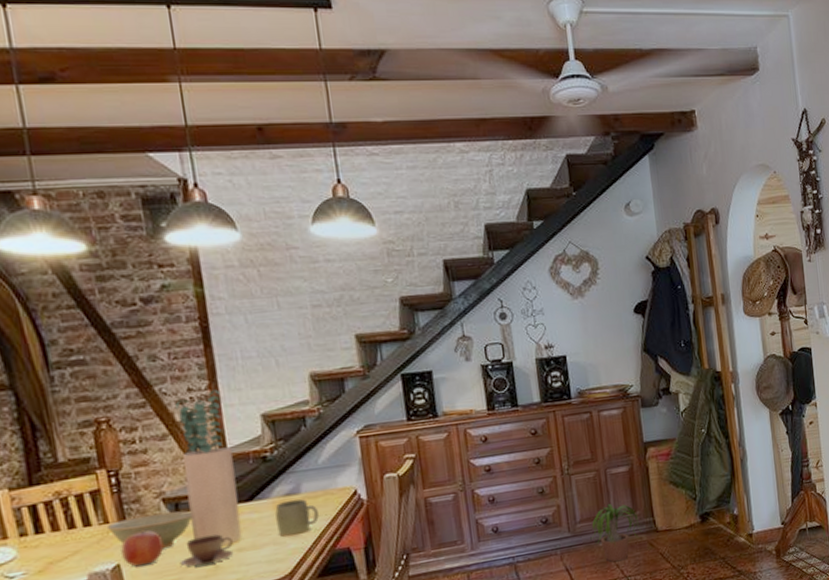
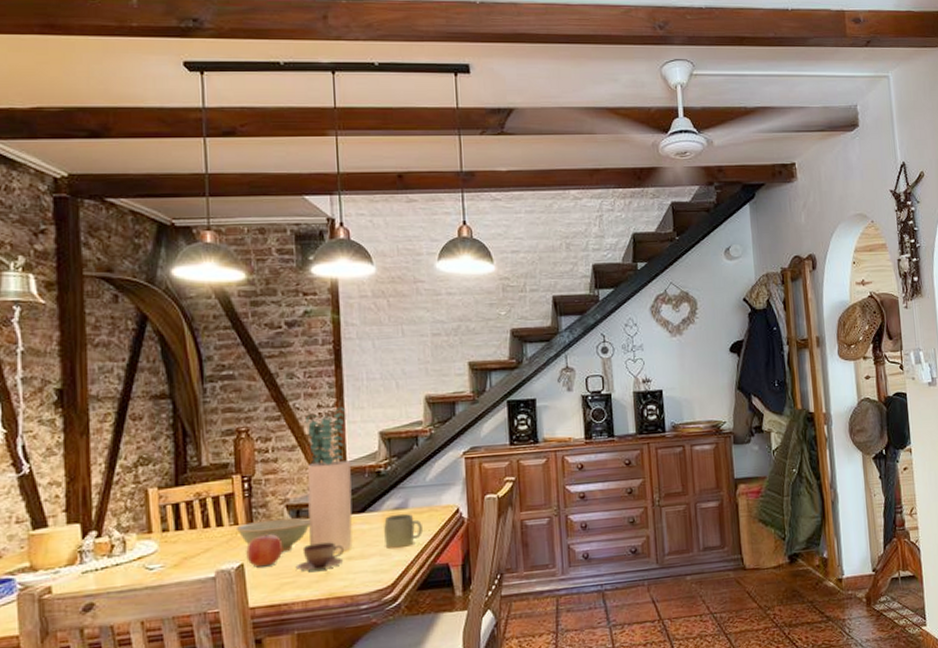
potted plant: present [590,504,642,563] -> none [678,538,730,598]

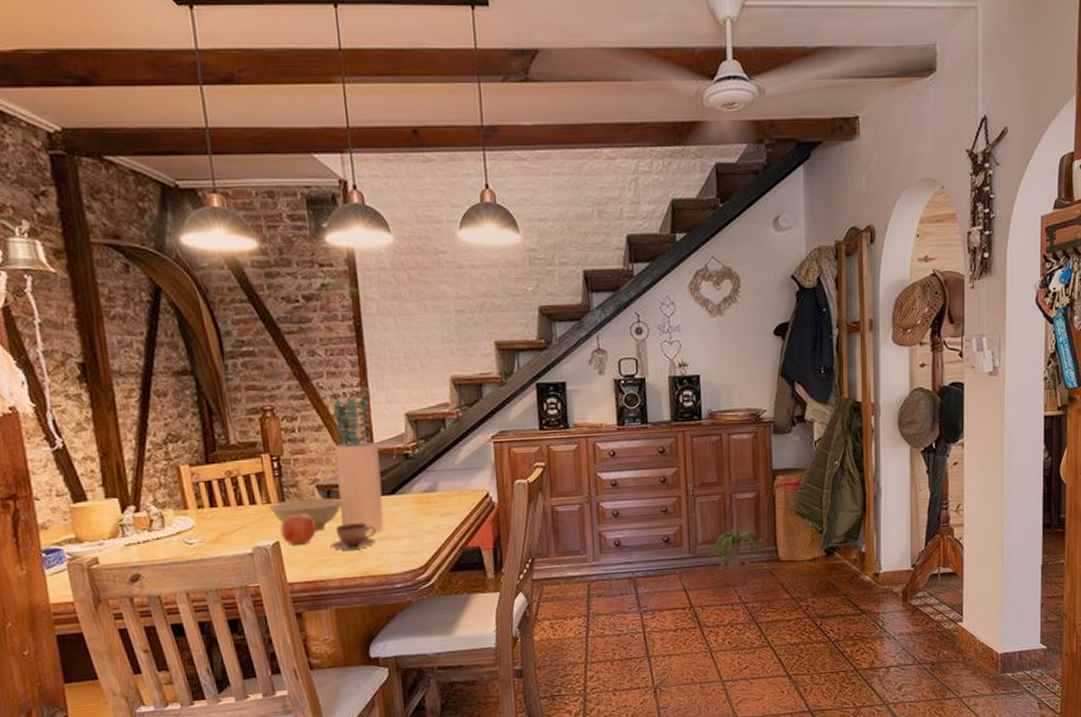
mug: present [384,513,422,550] -> none [414,496,453,532]
potted plant: none [678,538,730,598] -> present [710,529,763,587]

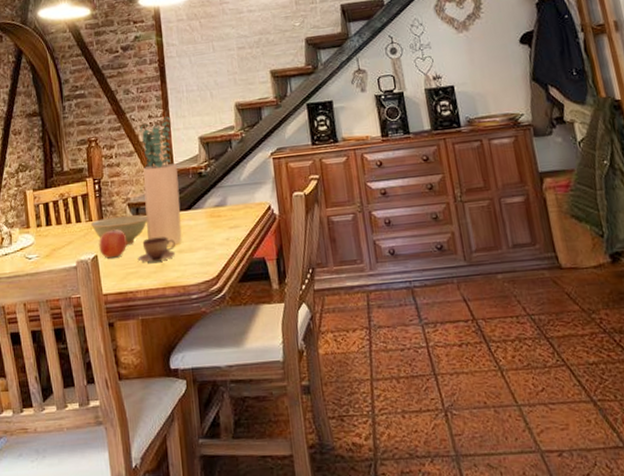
potted plant: present [710,529,763,587] -> none [487,235,544,298]

